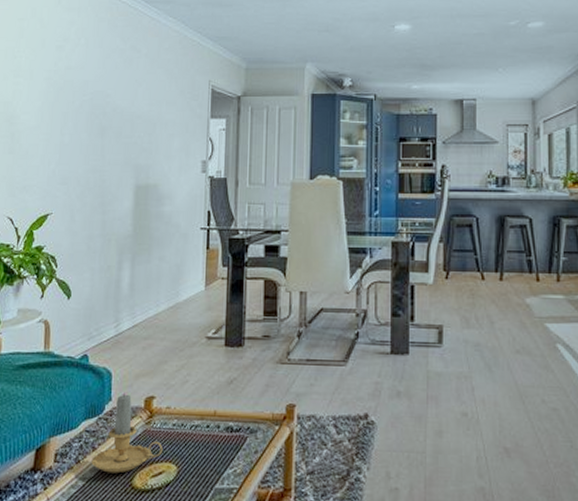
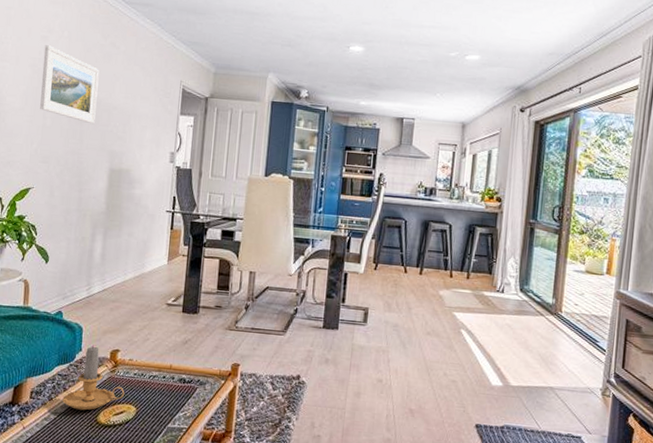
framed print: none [57,55,120,137] -> present [40,45,100,125]

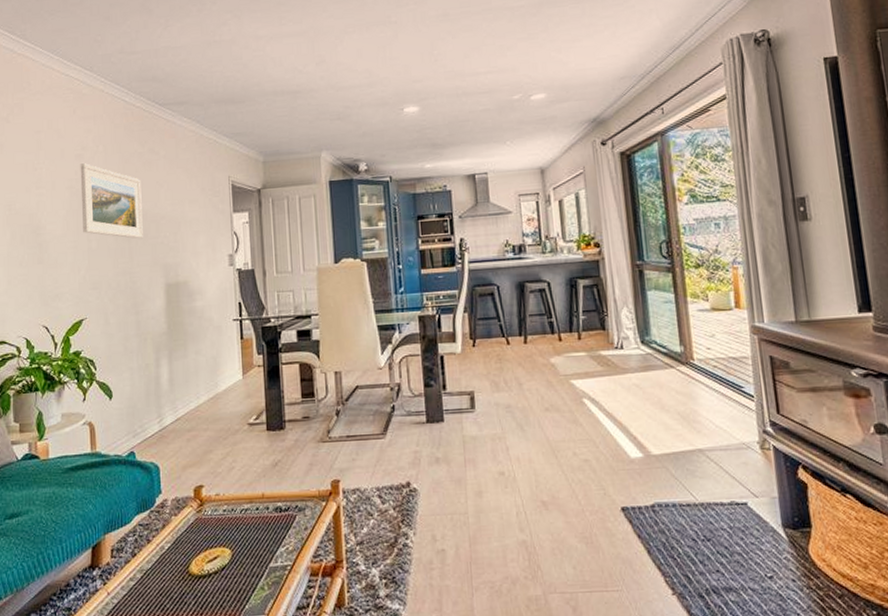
candle: present [62,345,124,411] -> none [147,484,215,563]

